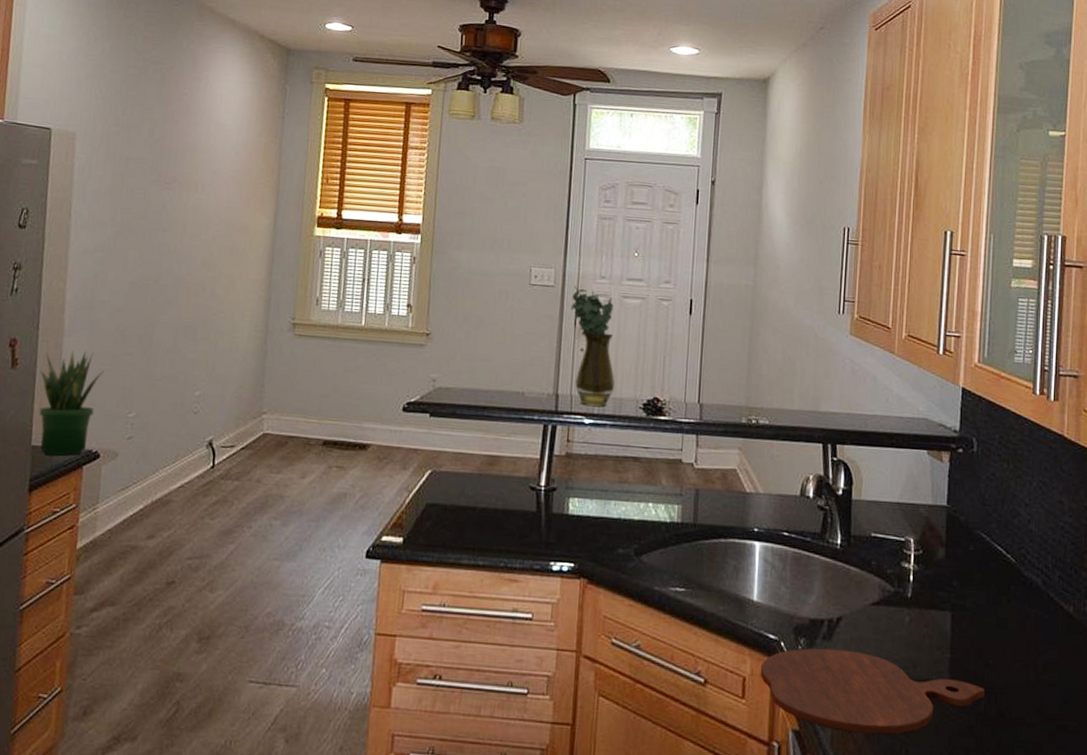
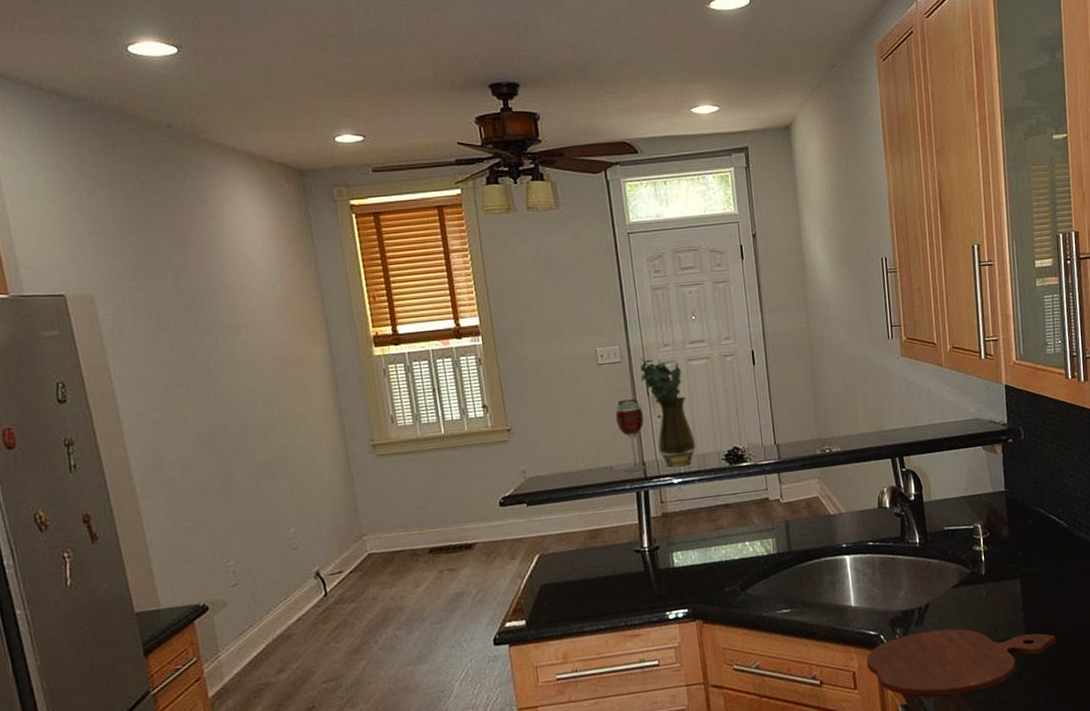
planter: present [38,351,105,457] -> none [124,512,192,619]
wineglass: none [536,325,567,403] -> present [615,399,648,472]

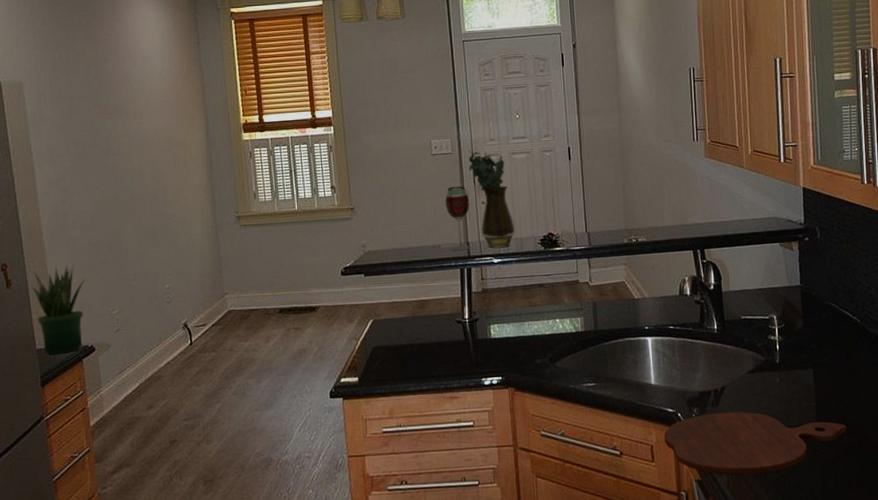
planter: none [124,512,192,619] -> present [32,265,86,356]

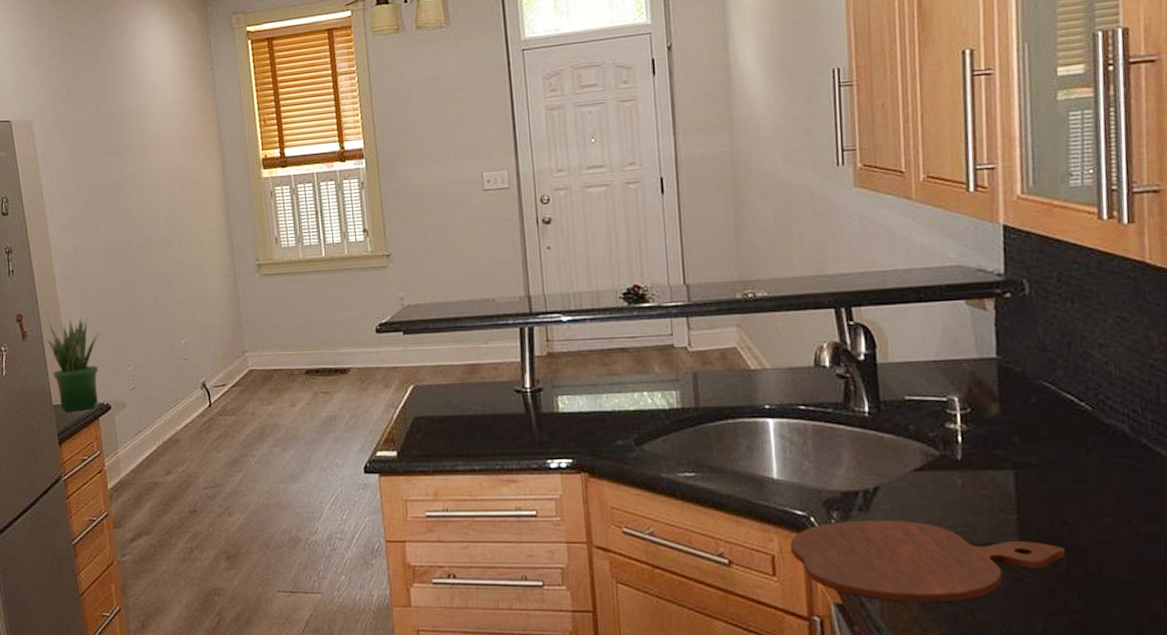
wineglass: present [445,186,472,251] -> none [500,227,534,306]
vase: present [468,149,515,248] -> none [529,183,589,303]

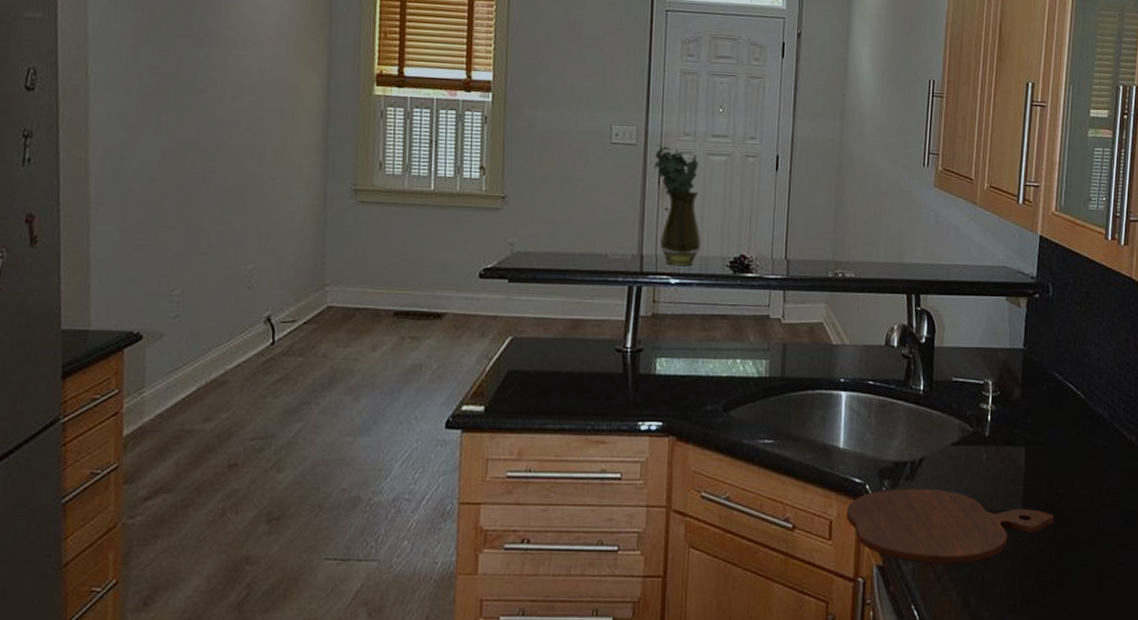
planter: present [47,317,100,412] -> none [65,226,142,340]
vase: none [529,183,589,303] -> present [654,143,701,266]

